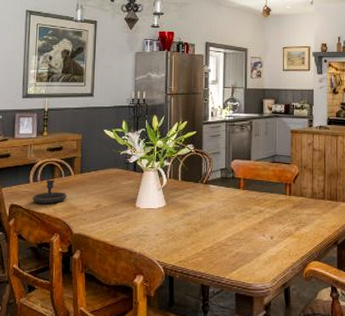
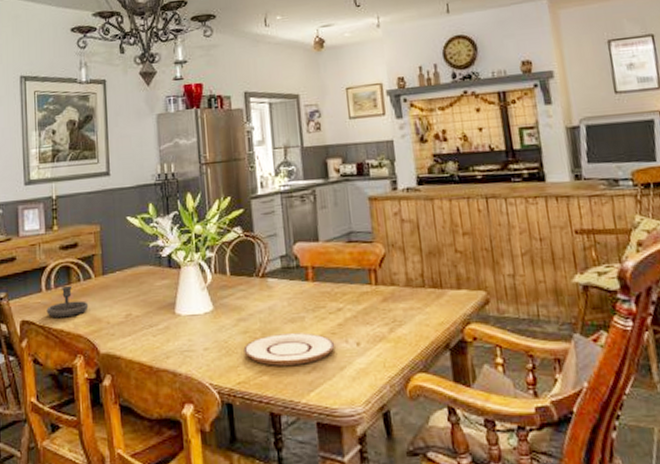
plate: none [186,227,255,250] -> present [243,332,335,366]

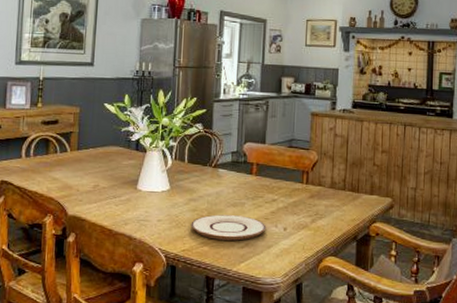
candlestick: present [46,285,89,318] -> none [24,155,62,182]

